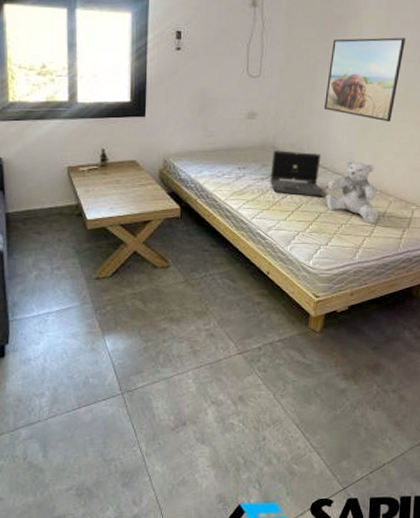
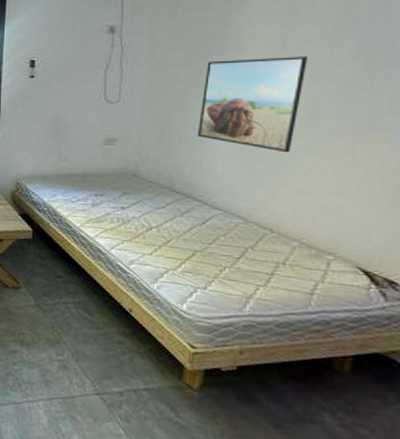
laptop: present [270,150,324,197] -> none [131,178,201,234]
teddy bear: present [325,159,378,224] -> none [202,193,276,271]

